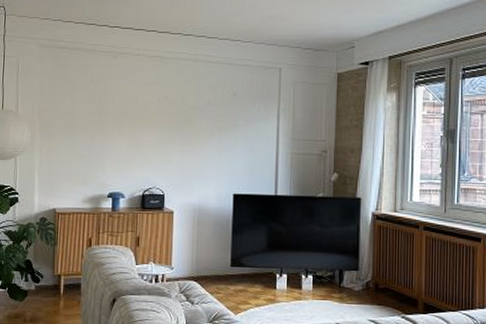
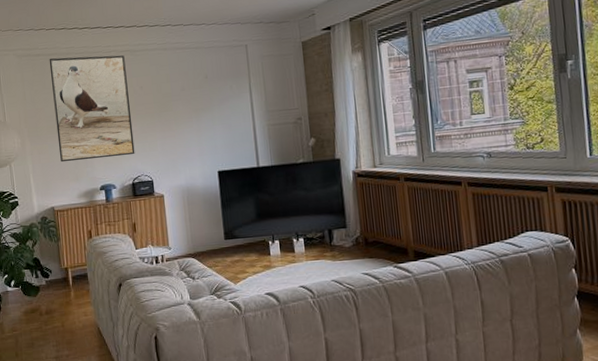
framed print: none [69,52,153,165] -> present [49,55,135,163]

